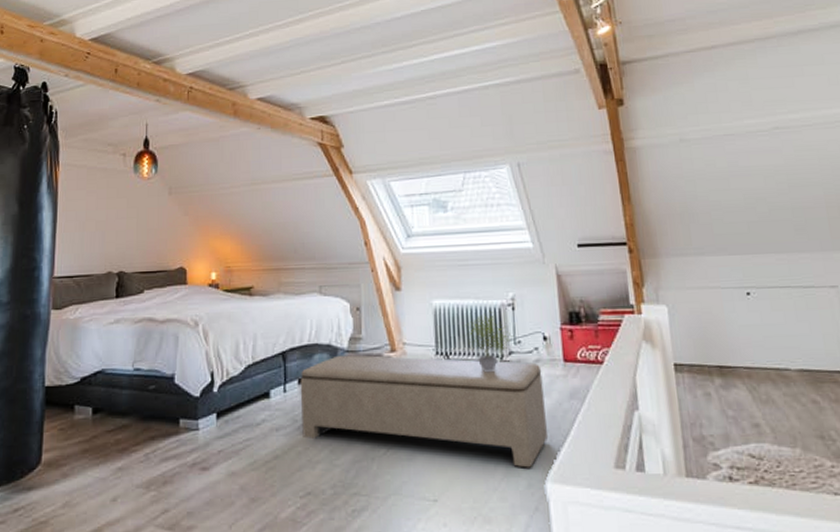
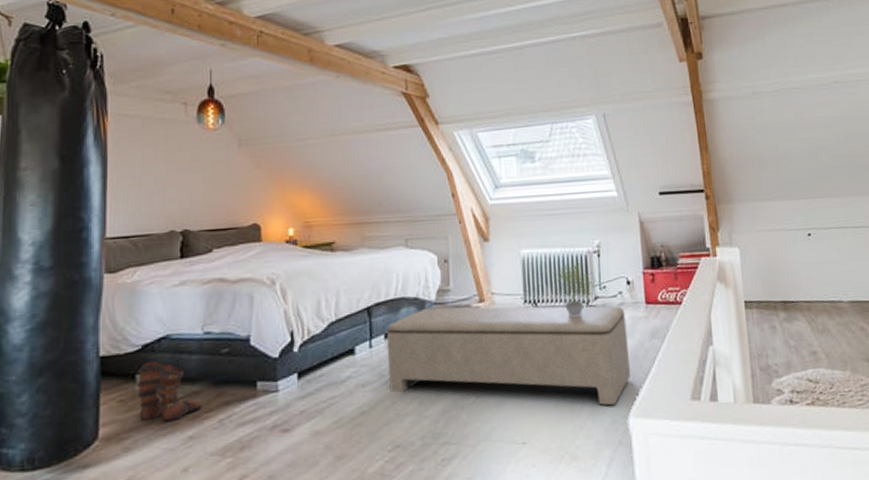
boots: none [75,393,131,453] -> present [137,361,203,422]

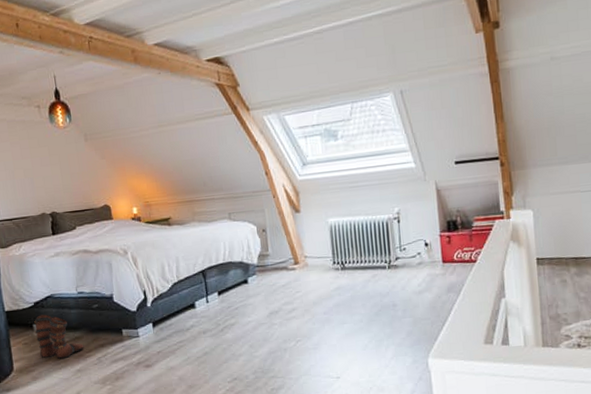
bench: present [386,305,630,406] -> none [219,265,429,349]
potted plant: present [551,258,599,318] -> none [356,224,399,276]

